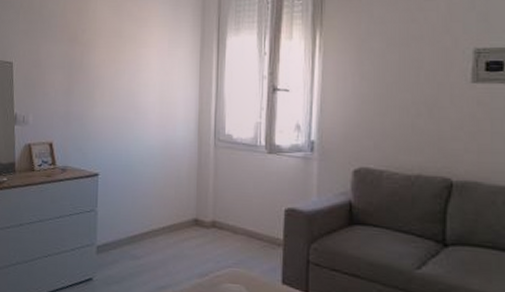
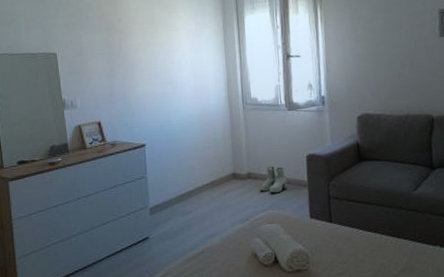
boots: none [225,216,258,249] -> present [259,166,287,194]

